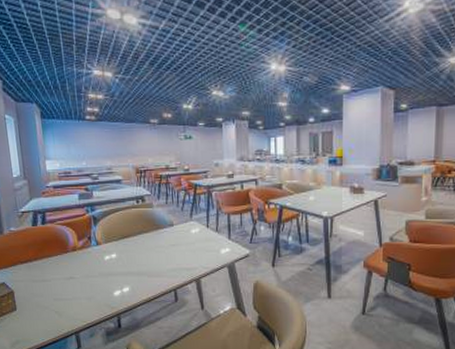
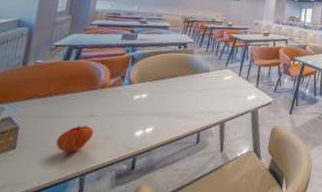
fruit: none [47,287,77,313] -> present [55,125,94,153]

